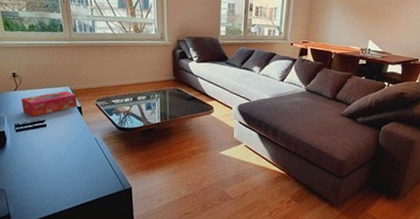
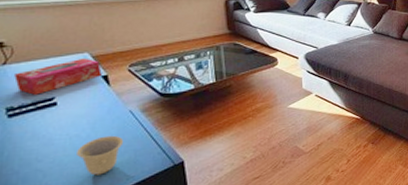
cup: none [57,156,90,188] -> present [77,135,124,176]

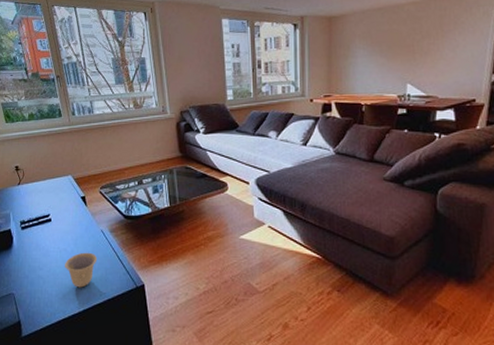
tissue box: present [14,58,102,95] -> none [25,180,81,211]

